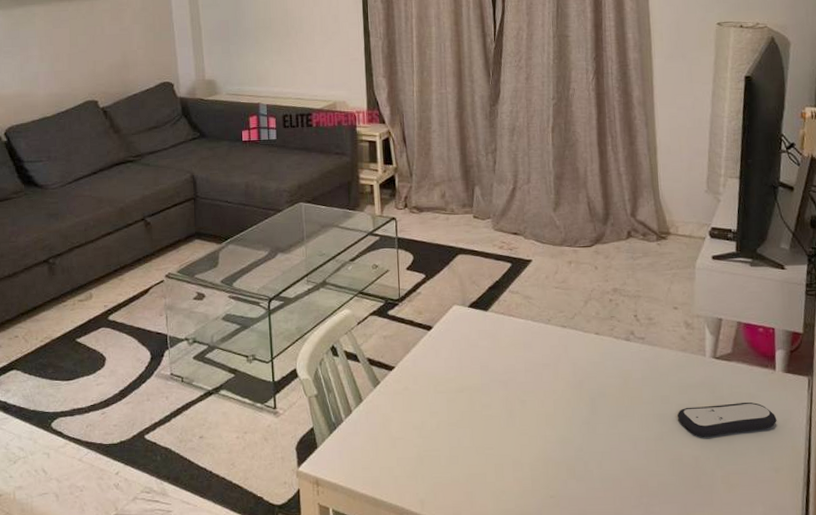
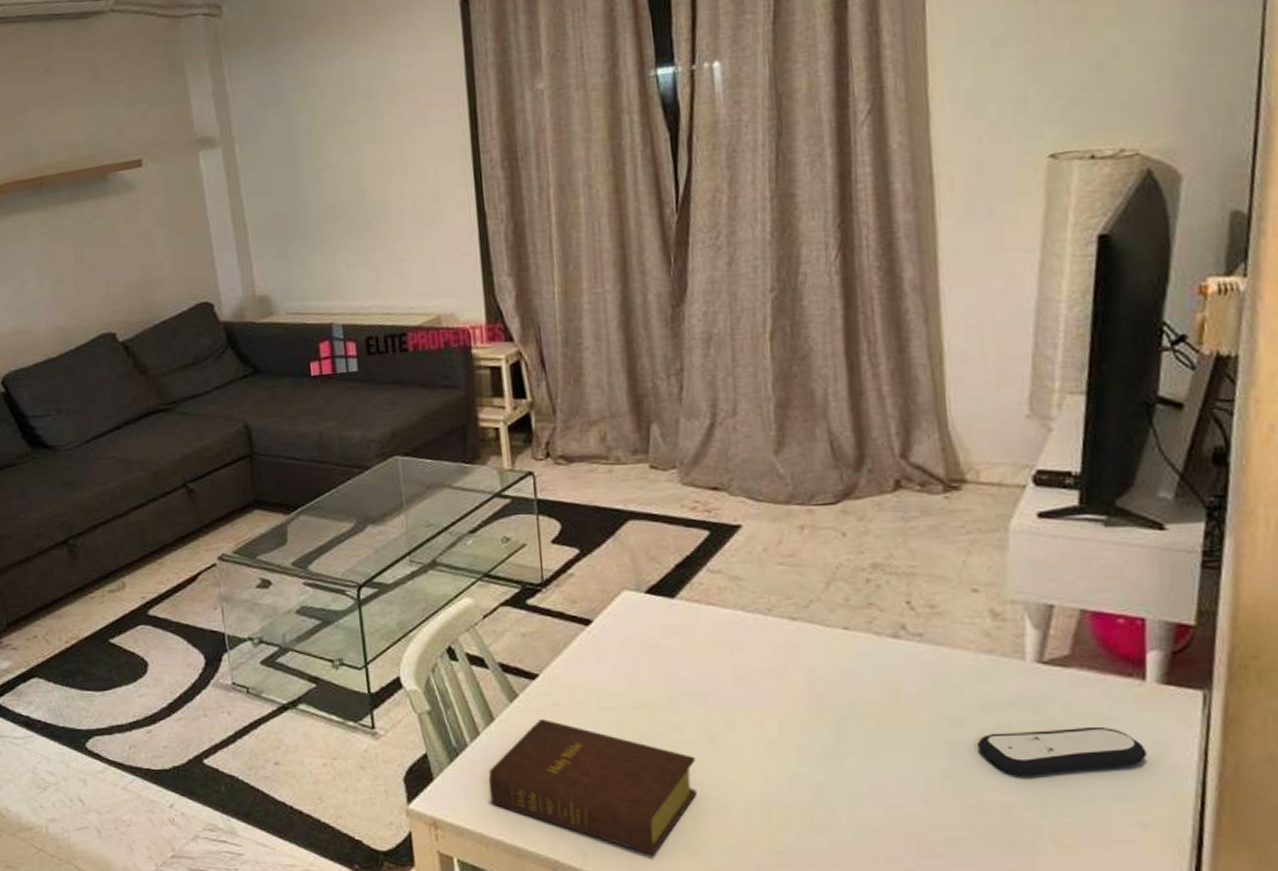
bible: none [357,400,500,502] -> present [488,719,697,855]

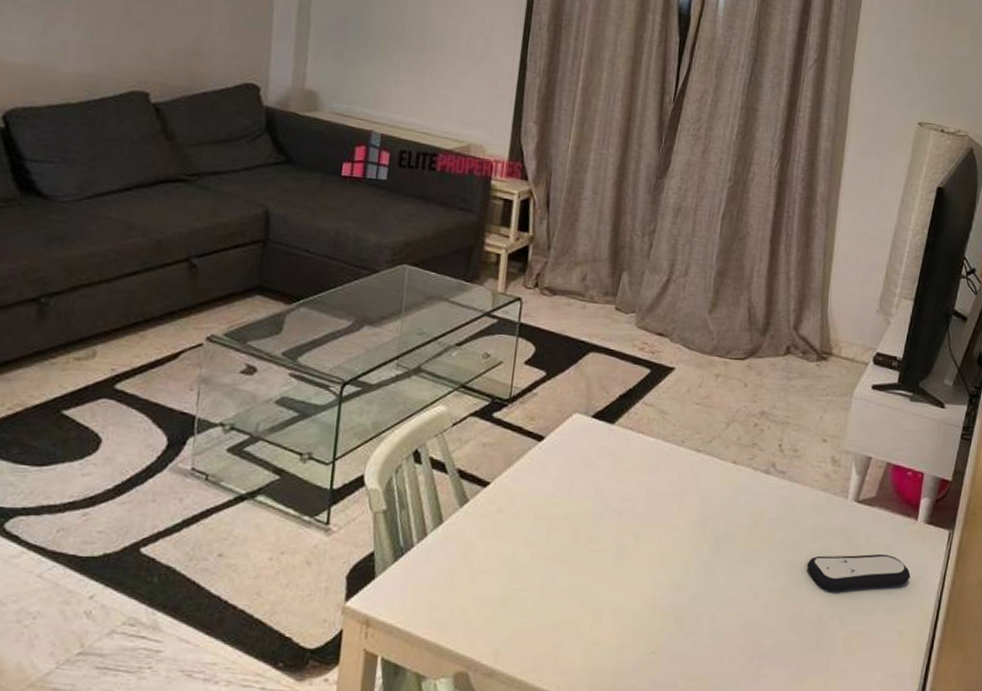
bible: present [488,719,697,855] -> none [424,525,605,655]

